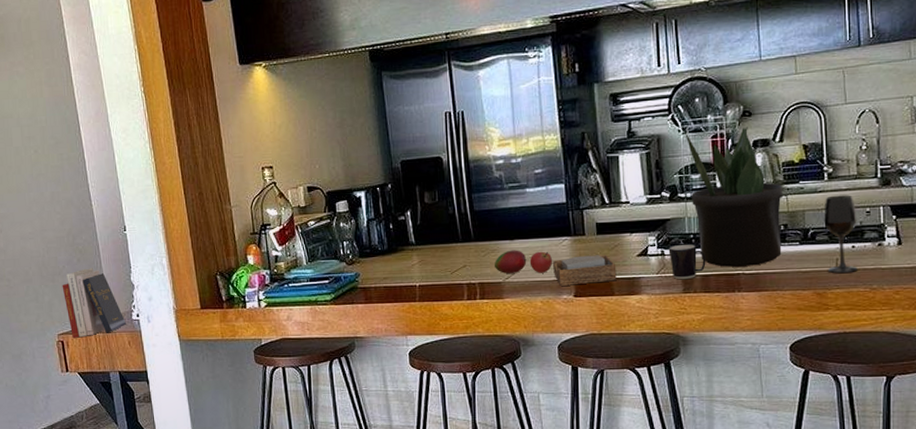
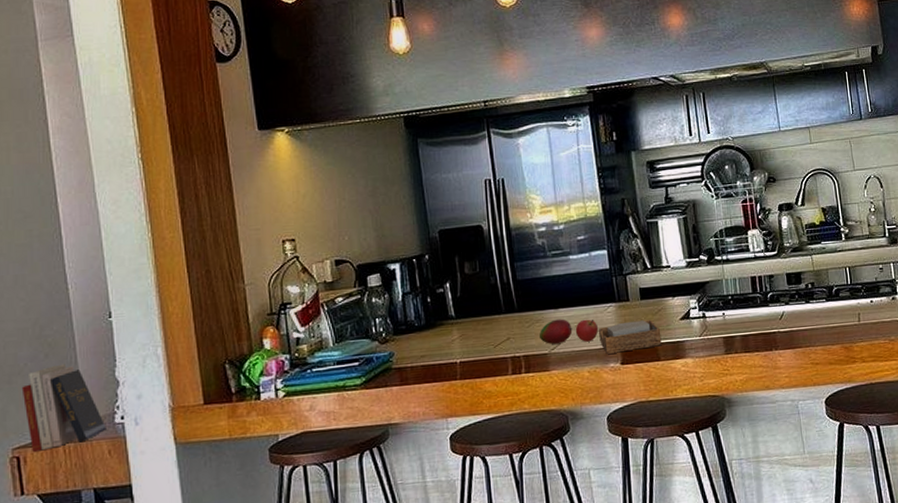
mug: present [668,244,706,280] -> none [709,305,745,342]
planter: present [685,127,783,267] -> none [718,192,811,327]
wine glass: present [824,195,858,274] -> none [844,253,877,328]

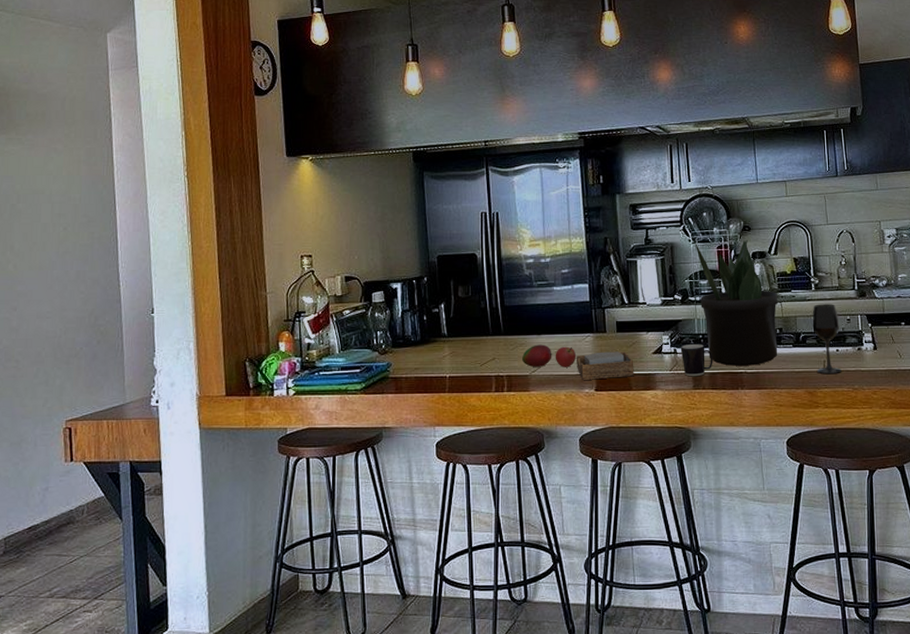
books: present [21,364,106,452] -> none [76,351,144,425]
mug: none [709,305,745,342] -> present [680,343,713,377]
planter: none [718,192,811,327] -> present [694,240,778,366]
wine glass: none [844,253,877,328] -> present [812,304,842,375]

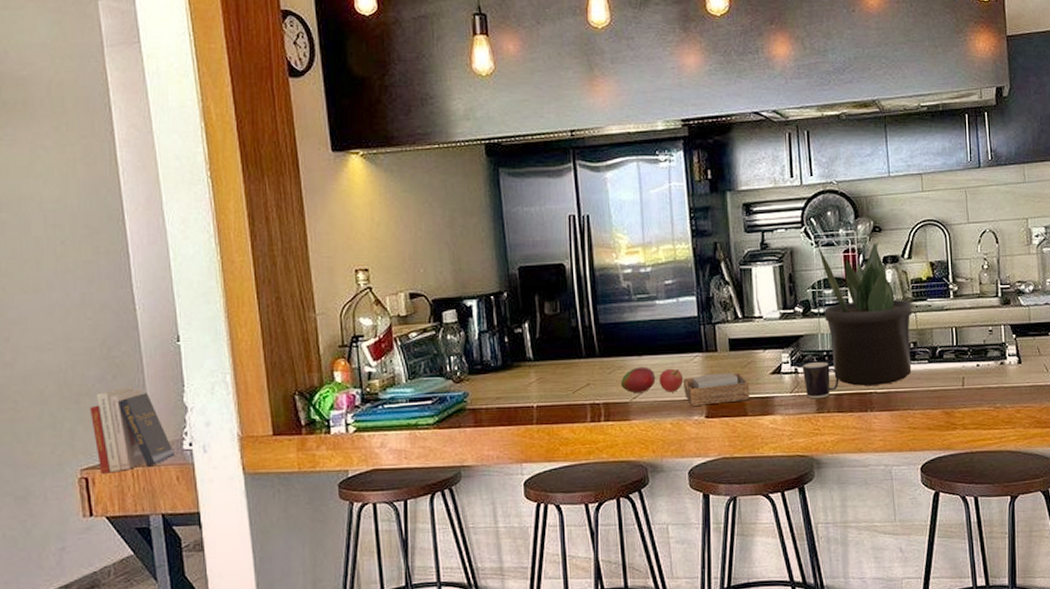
books: none [76,351,144,425] -> present [89,386,175,474]
wine glass: present [812,304,842,375] -> none [950,313,982,393]

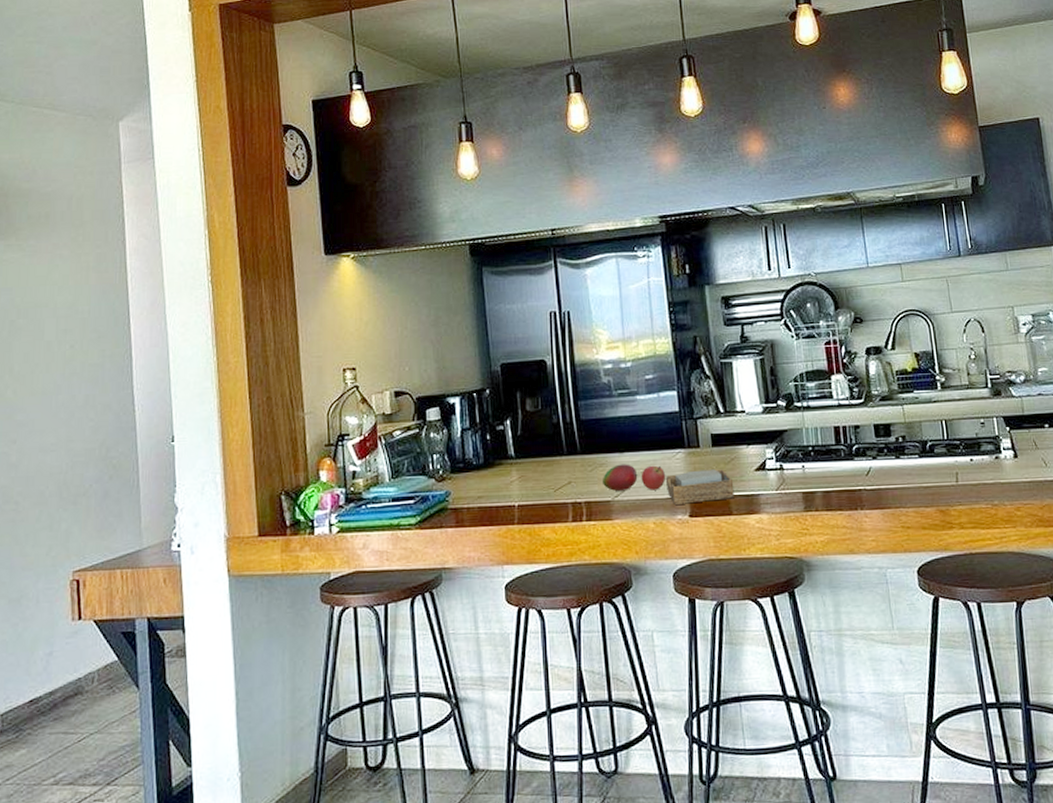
books: present [89,386,175,474] -> none [85,487,163,576]
mug: present [802,361,839,399] -> none [787,457,827,497]
planter: present [818,242,913,386] -> none [798,334,902,482]

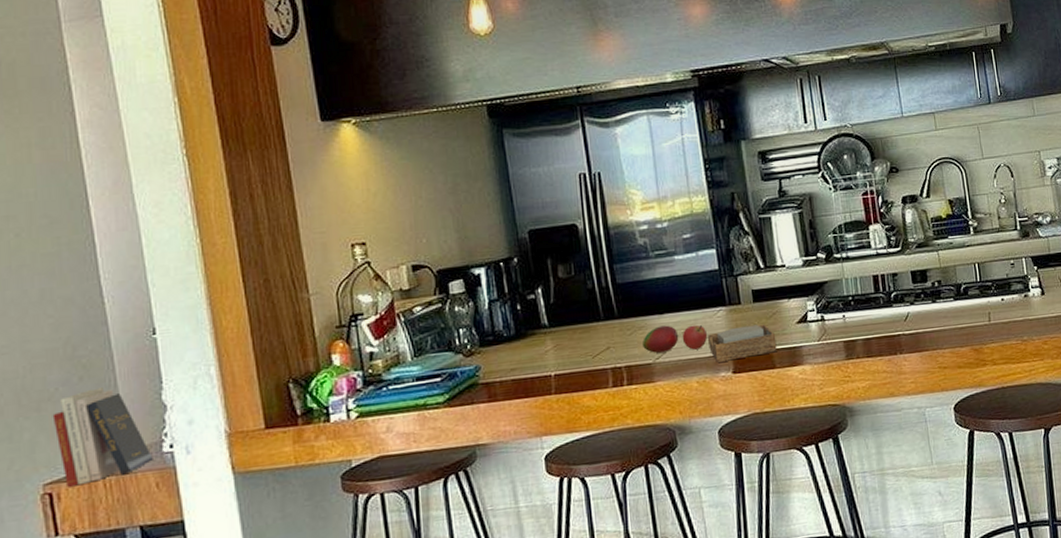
books: none [85,487,163,576] -> present [52,387,153,487]

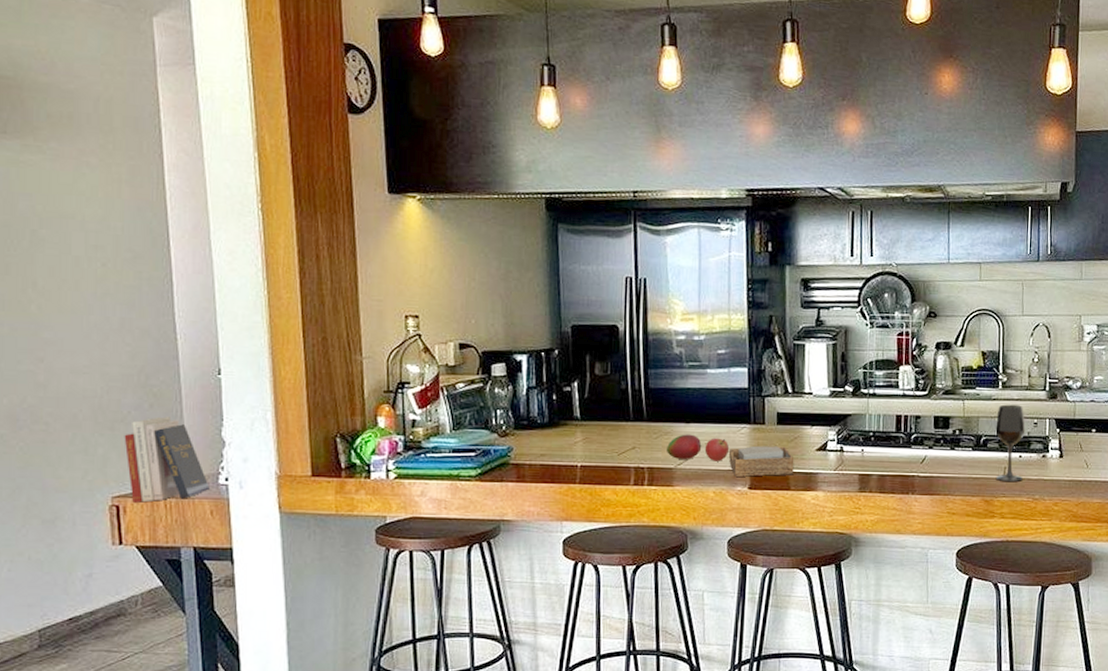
wine glass: none [972,248,1009,328] -> present [995,404,1026,483]

